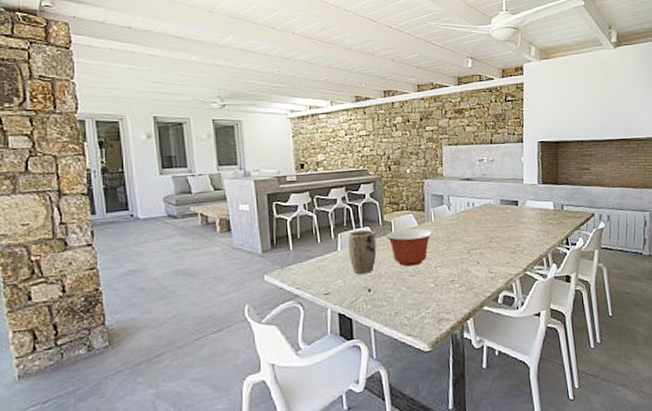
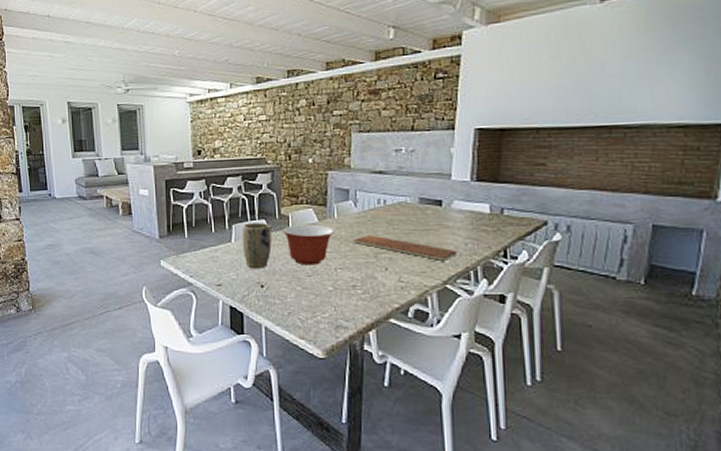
chopping board: none [449,234,533,252] -> present [353,235,457,261]

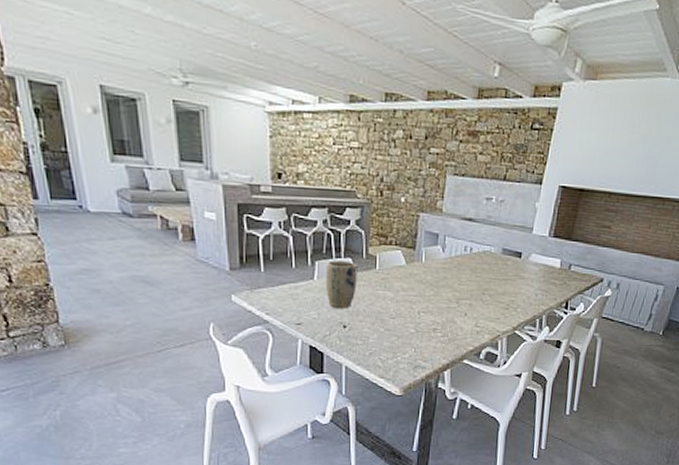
mixing bowl: present [282,224,334,265] -> none [369,266,421,308]
chopping board: present [353,235,457,261] -> none [437,281,528,309]

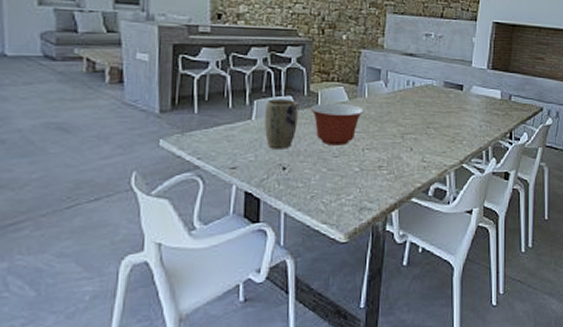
mixing bowl: none [369,266,421,308] -> present [310,103,364,146]

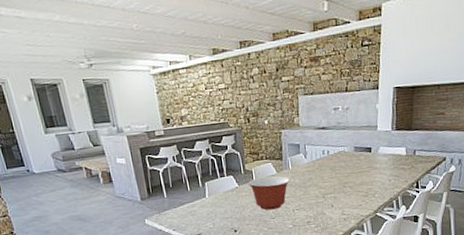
plant pot: present [265,99,298,149] -> none [214,178,240,218]

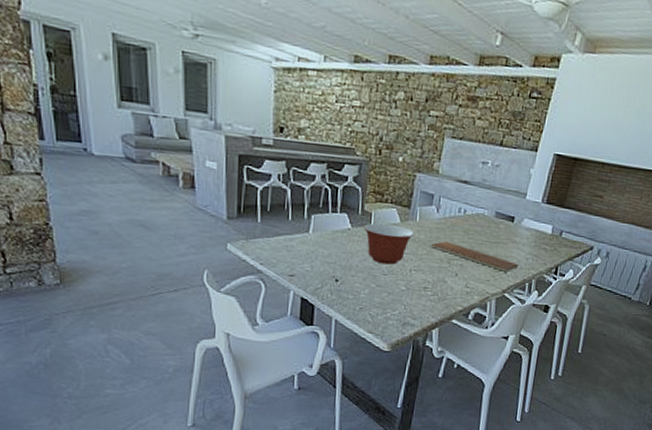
chopping board: none [305,180,384,195] -> present [430,241,519,272]

